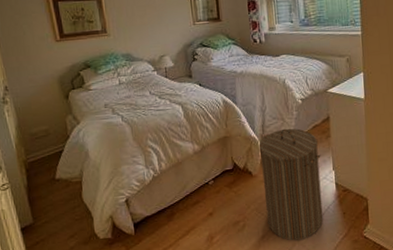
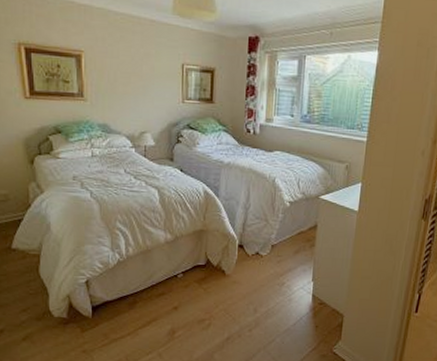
laundry hamper: present [259,128,324,241] -> none [235,230,302,347]

